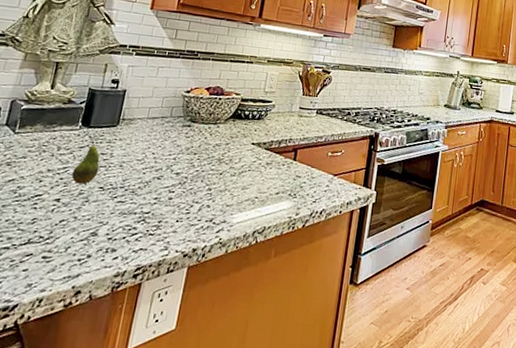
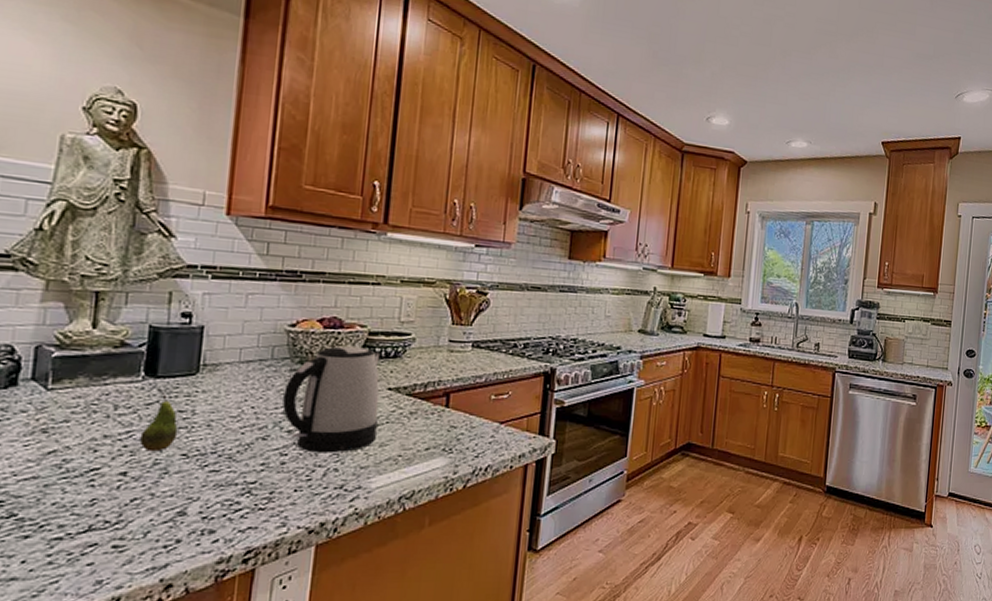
kettle: none [174,108,249,193] -> present [282,346,380,453]

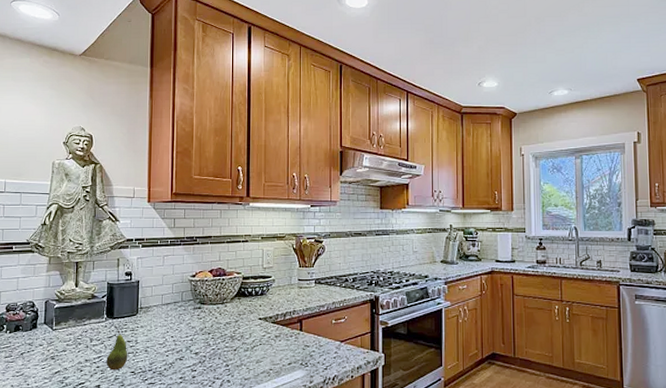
kettle: present [282,346,380,453] -> none [191,289,254,369]

